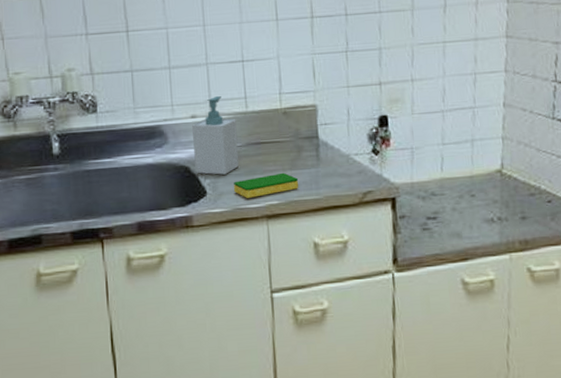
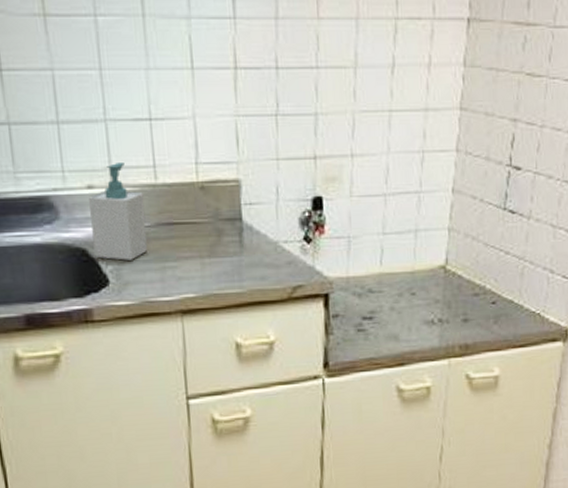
dish sponge: present [234,172,299,198] -> none [142,260,219,289]

